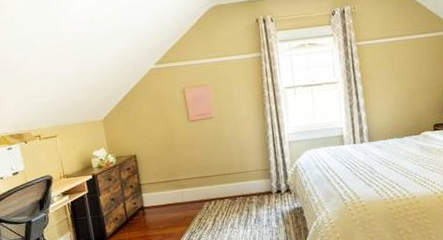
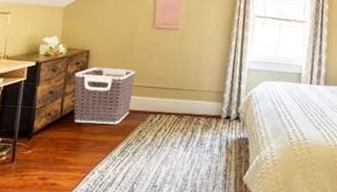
clothes hamper: none [128,164,186,221] -> present [73,67,136,124]

